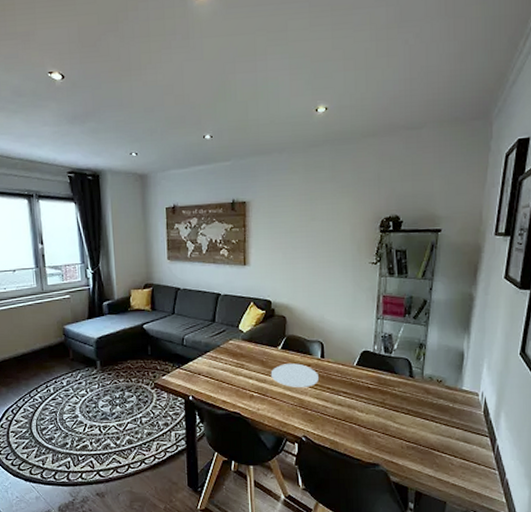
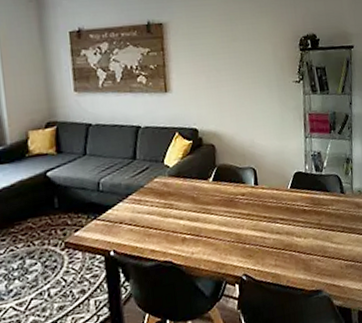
plate: present [270,363,318,387] -> none [203,194,254,222]

